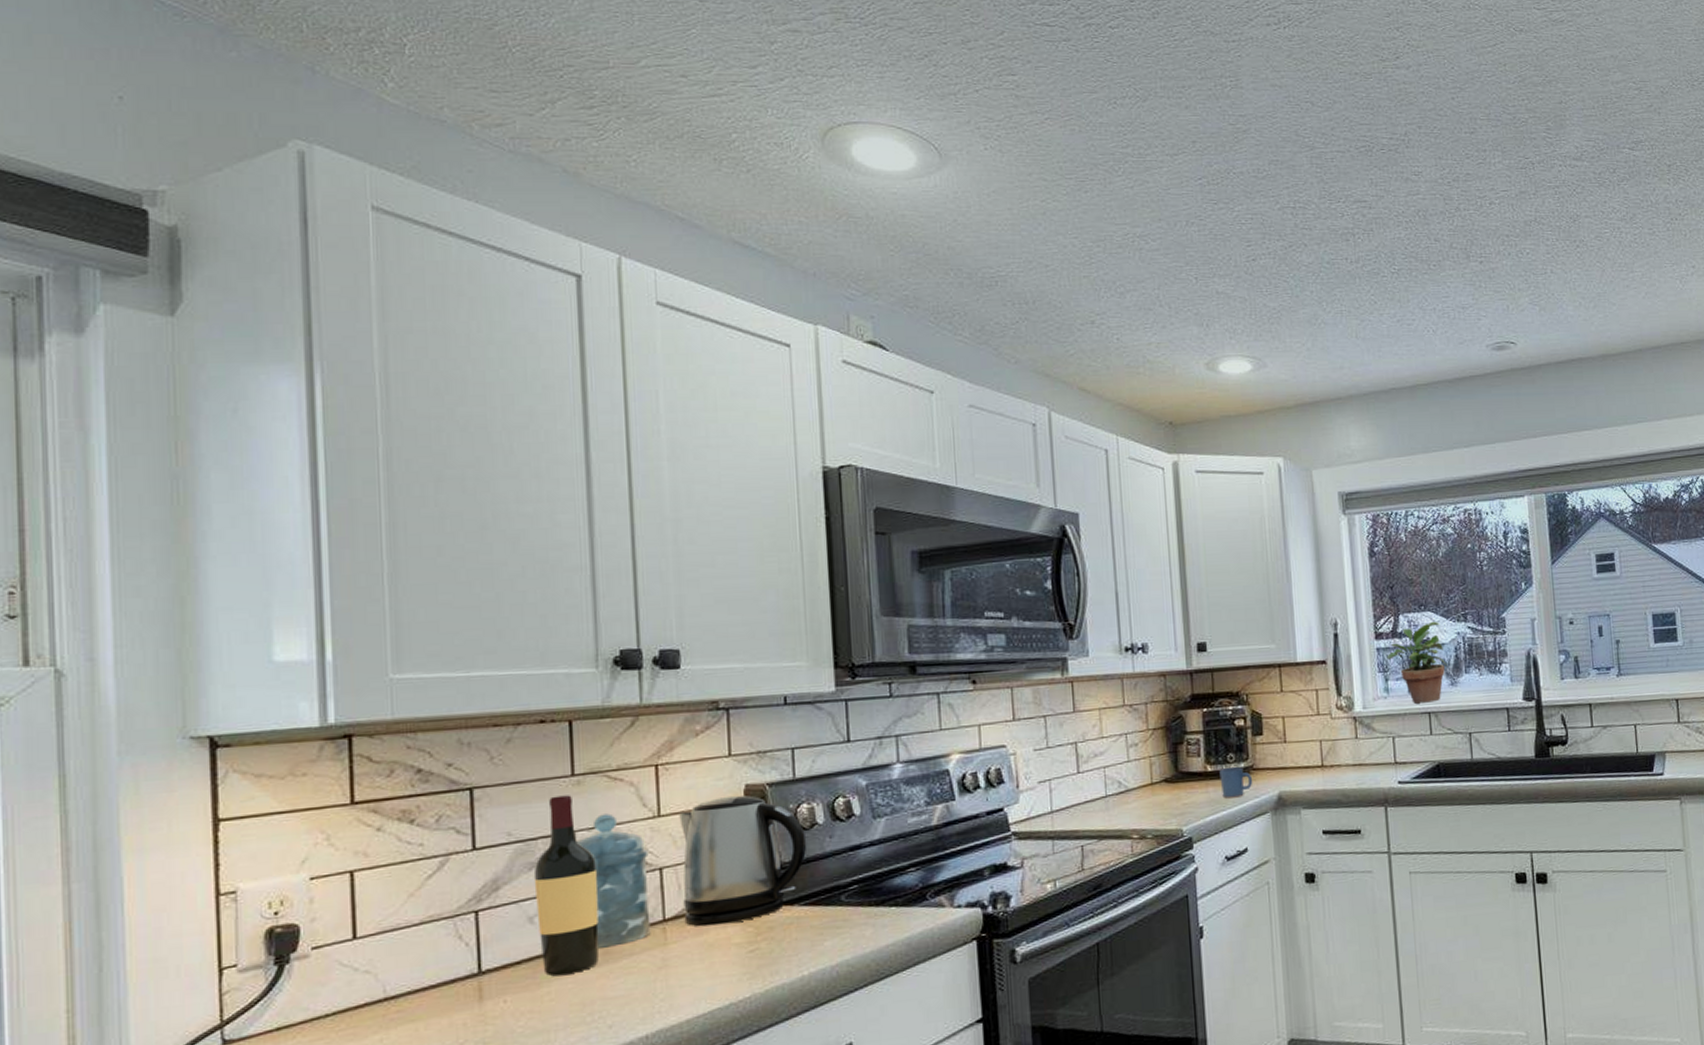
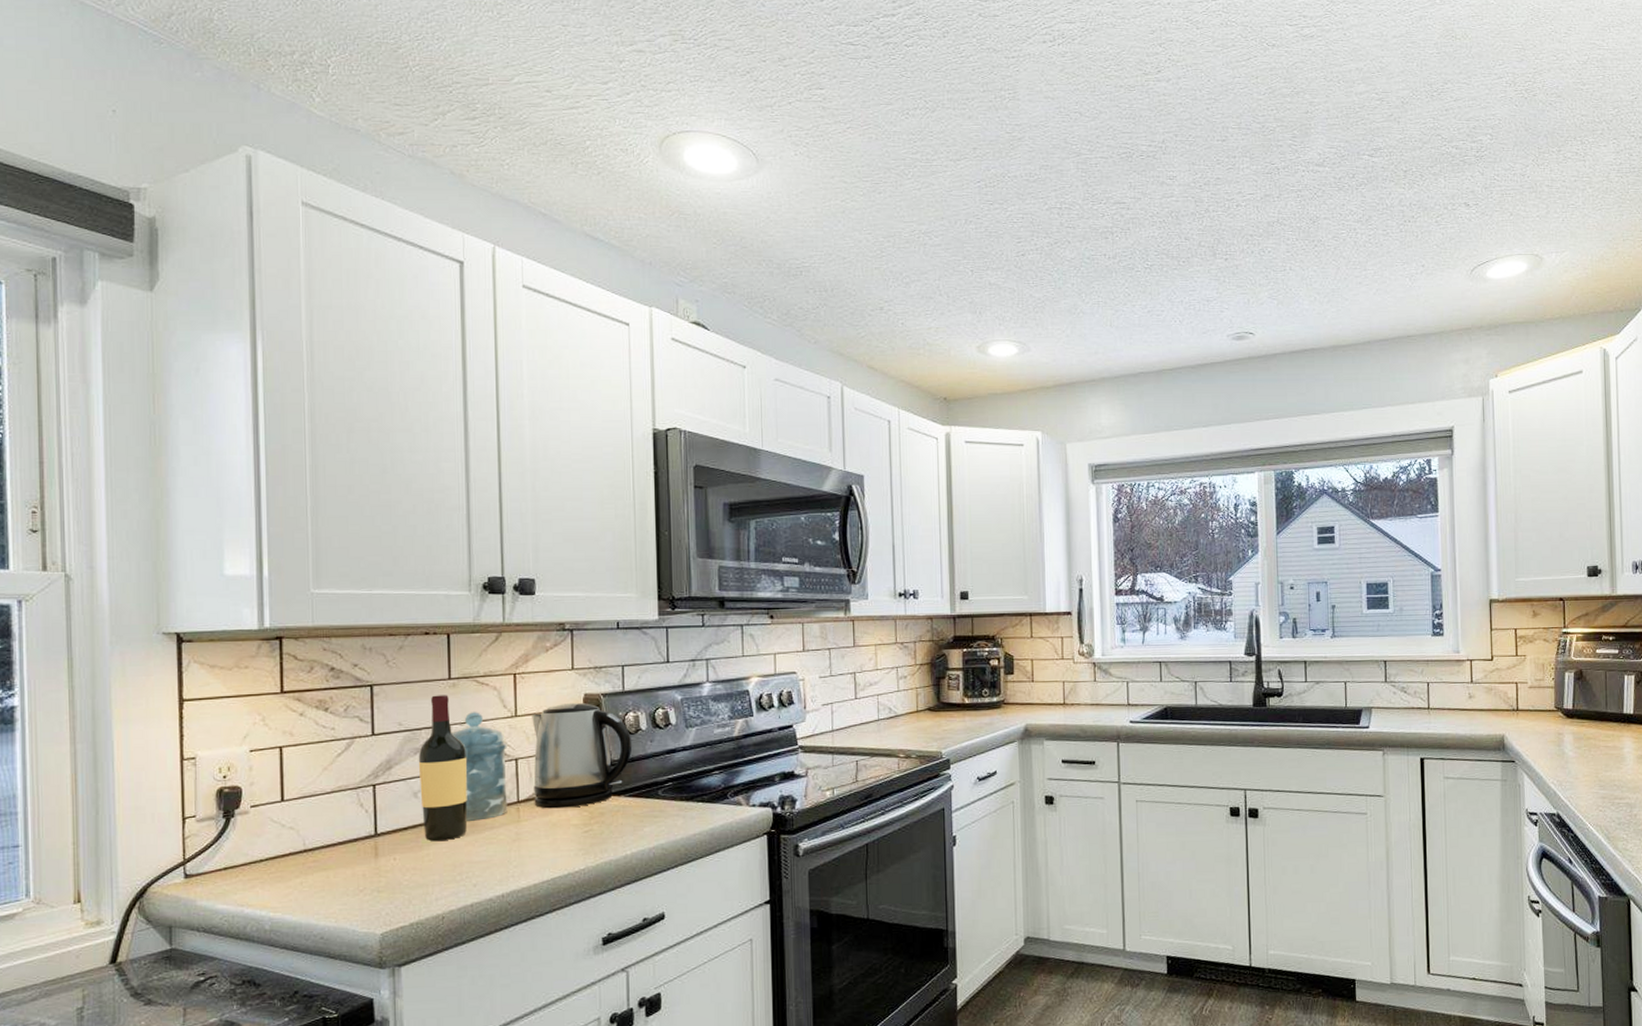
mug: present [1219,766,1253,799] -> none [975,700,1004,728]
potted plant: present [1386,622,1447,704] -> none [1125,582,1178,653]

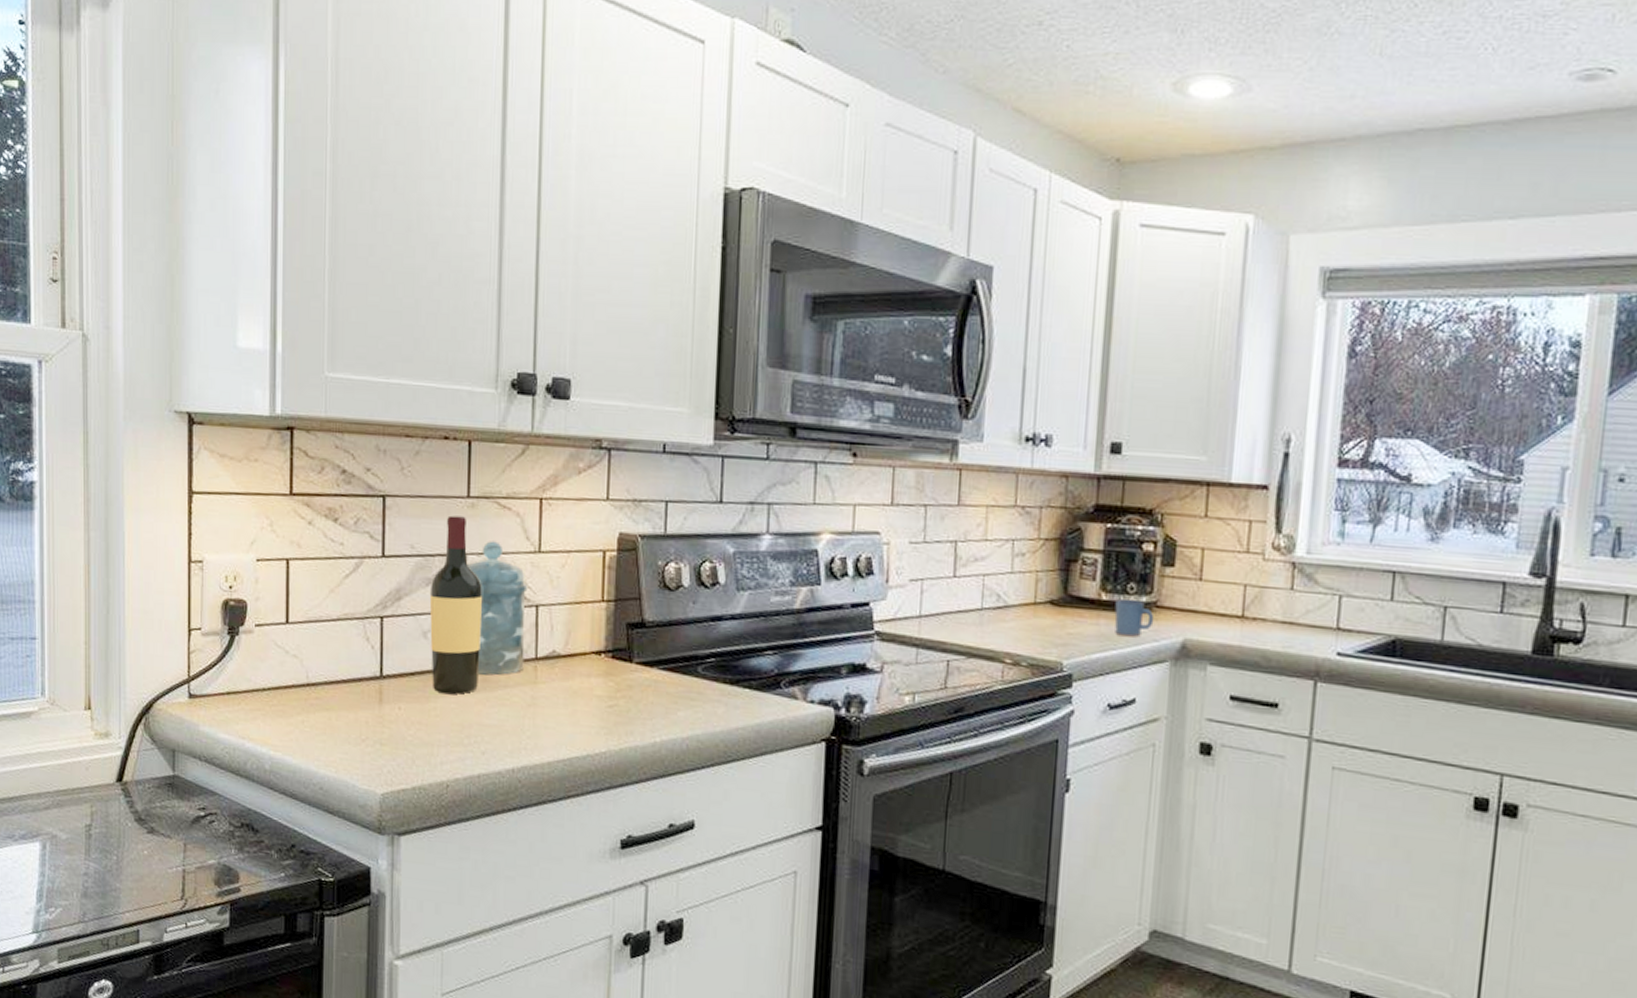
kettle: present [532,702,632,809] -> none [554,542,671,675]
mug: none [975,700,1004,728] -> present [1114,599,1155,638]

